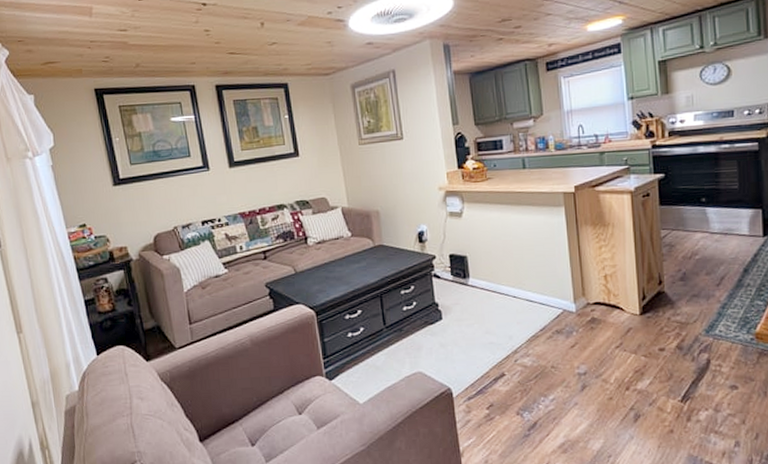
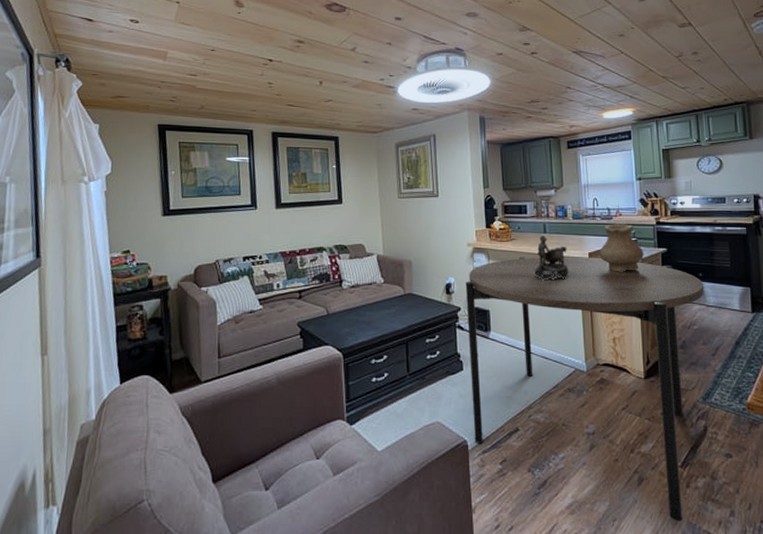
dining table: none [439,190,707,455] -> present [465,256,704,522]
decorative bowl: none [513,171,554,220] -> present [534,235,570,281]
vase: none [586,151,638,205] -> present [599,224,644,272]

